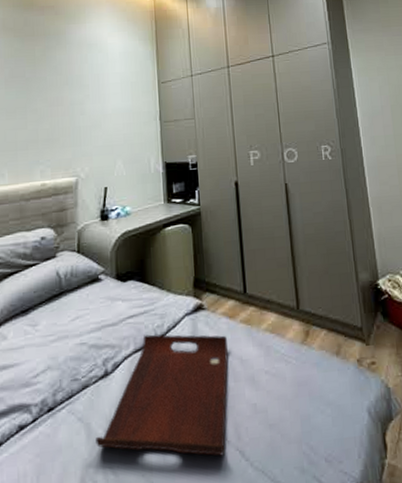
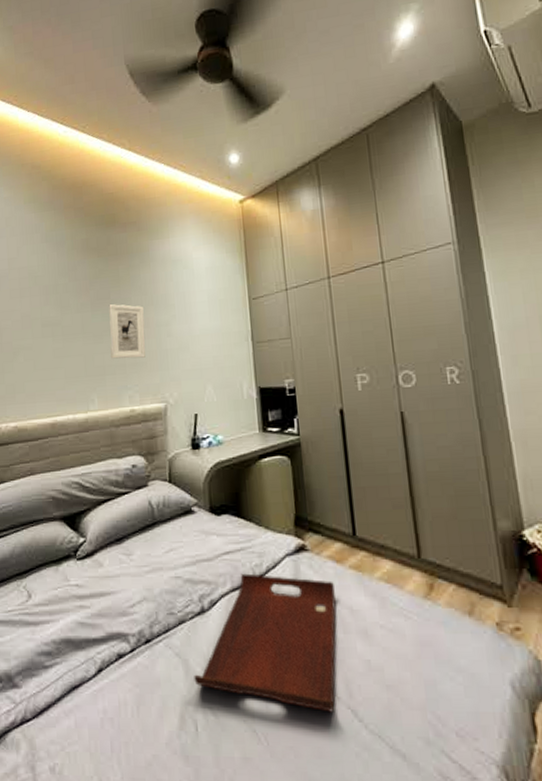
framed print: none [23,82,59,135] -> present [109,304,146,359]

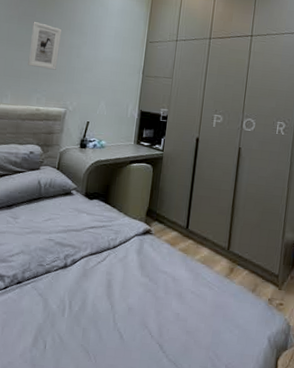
serving tray: present [194,573,336,712] -> none [49,243,166,345]

